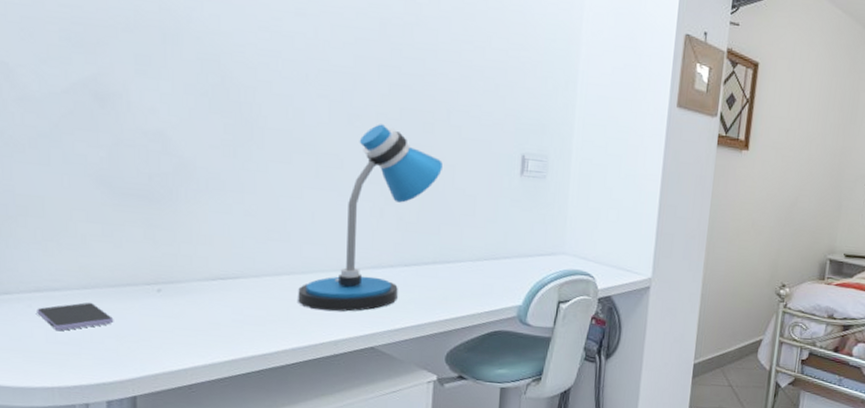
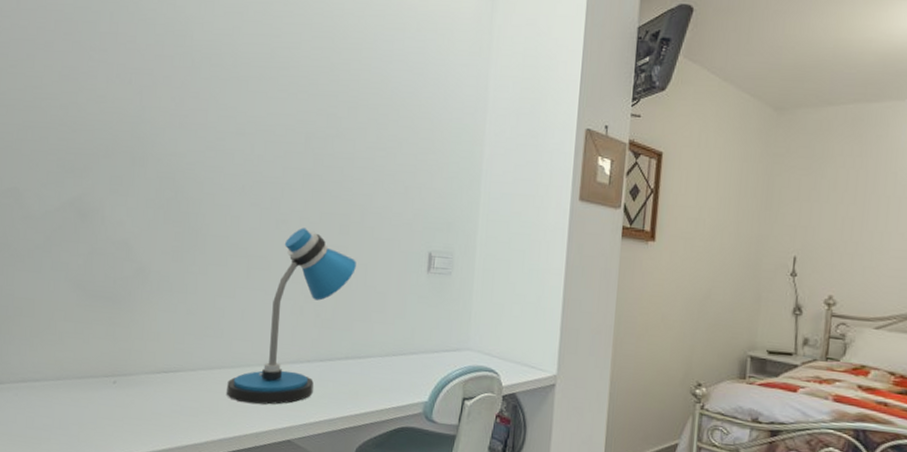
smartphone: present [37,302,114,331] -> none [21,392,78,418]

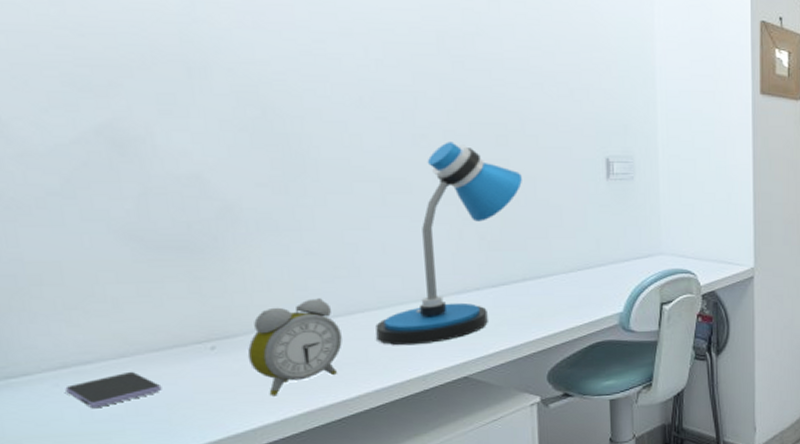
smartphone: none [21,392,78,418] -> present [65,371,162,409]
alarm clock: none [136,351,202,430] -> present [247,298,342,396]

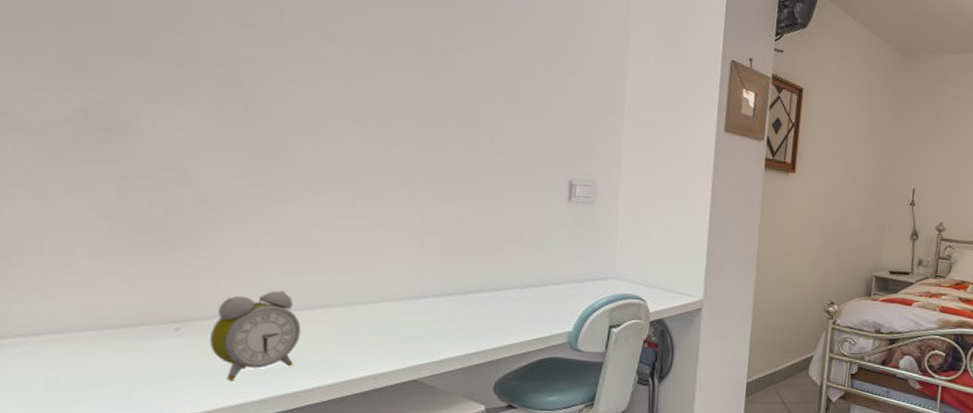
smartphone: present [65,371,162,409] -> none [34,344,126,377]
desk lamp: present [375,142,522,346] -> none [334,151,487,345]

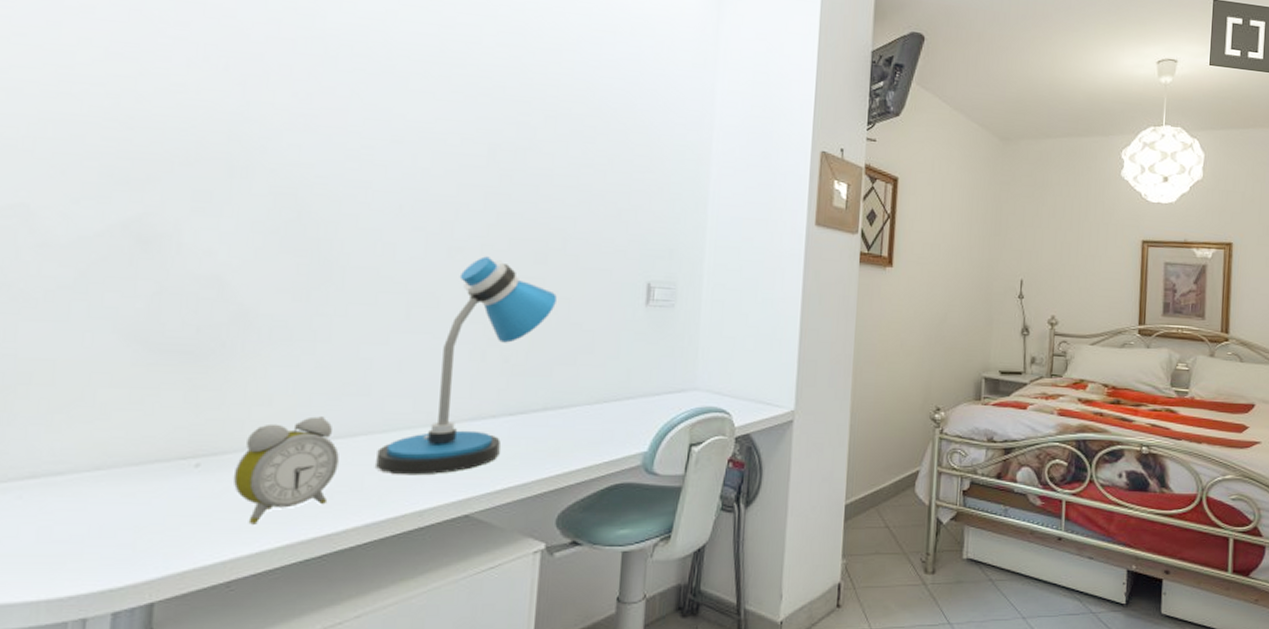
desk lamp: none [334,151,487,345] -> present [376,256,557,476]

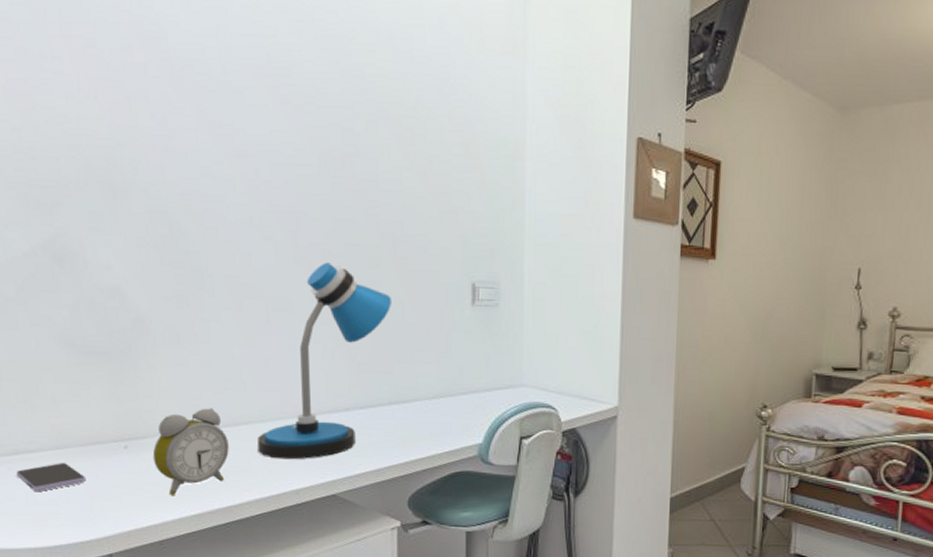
smartphone: none [28,486,133,527] -> present [16,462,87,493]

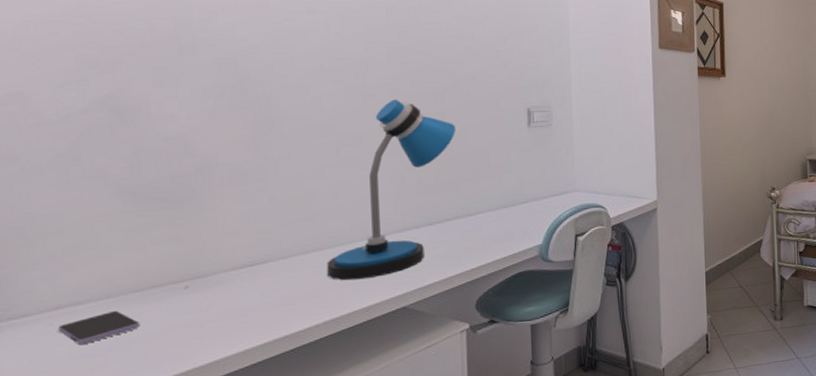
alarm clock: present [152,408,229,496] -> none [215,240,298,330]

